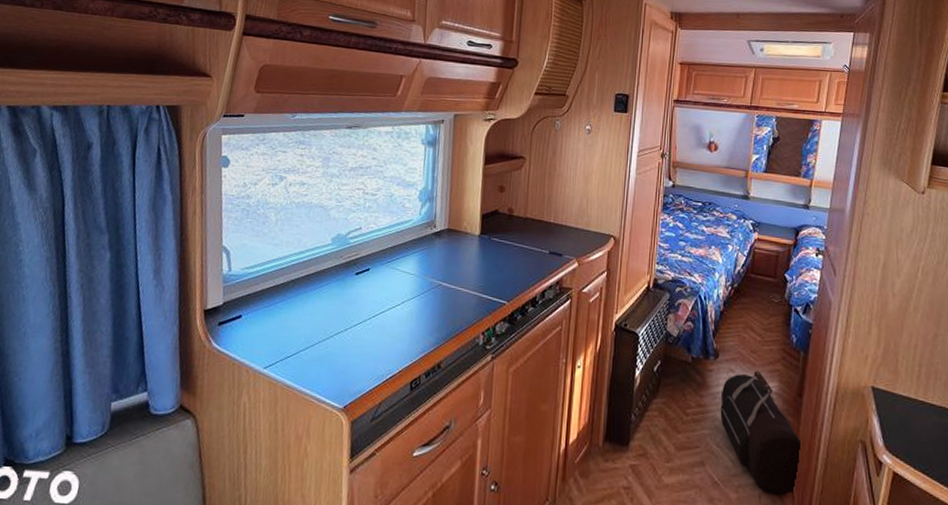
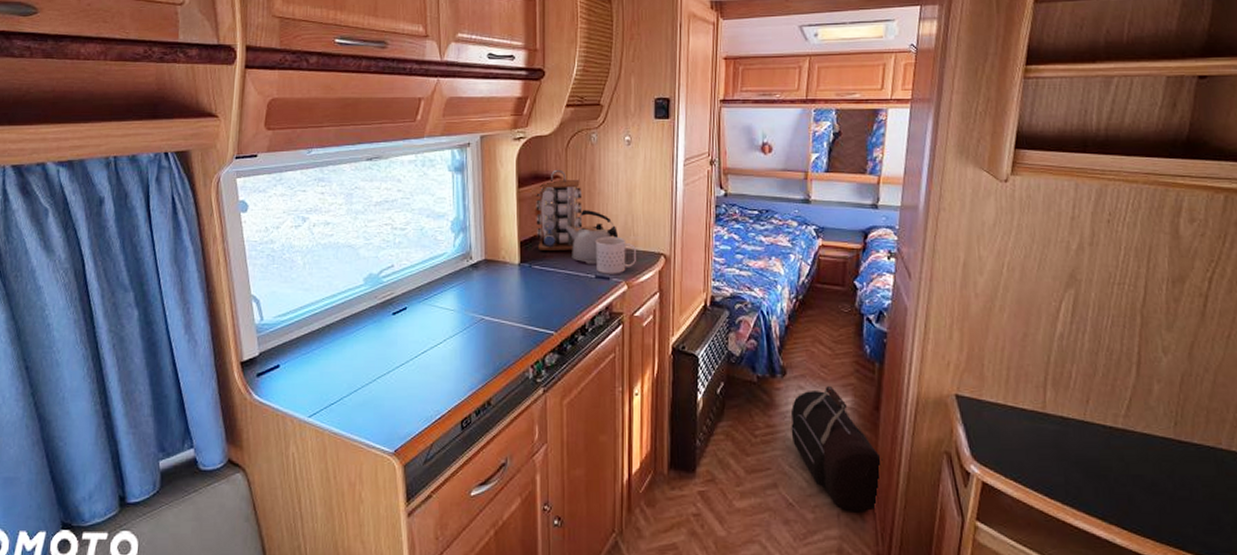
spice rack: none [498,150,543,227] -> present [534,169,583,251]
kettle: none [523,189,574,241] -> present [563,209,619,265]
mug: none [550,216,588,252] -> present [595,236,636,274]

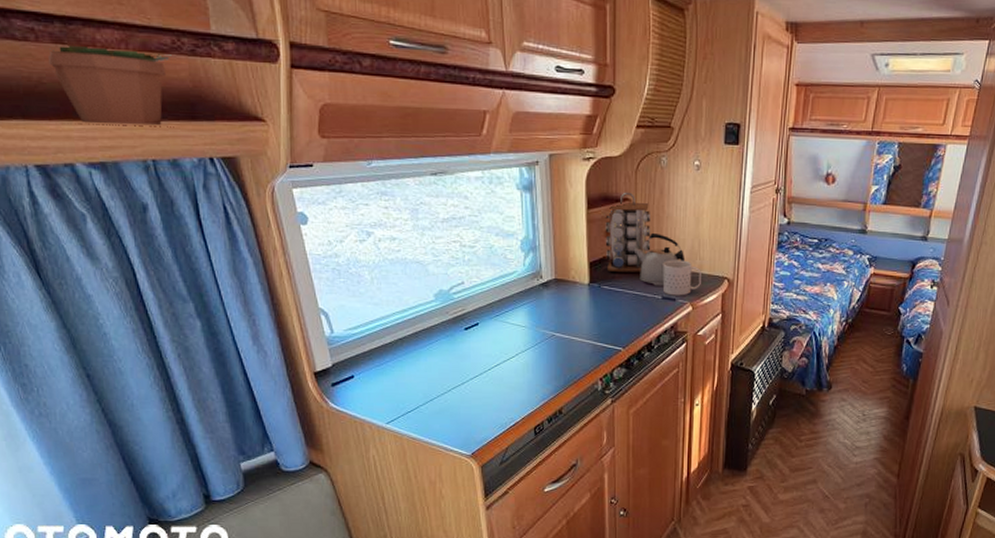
succulent plant: none [37,58,143,126] -> present [47,45,172,126]
duffel bag: present [790,386,883,512] -> none [832,399,907,503]

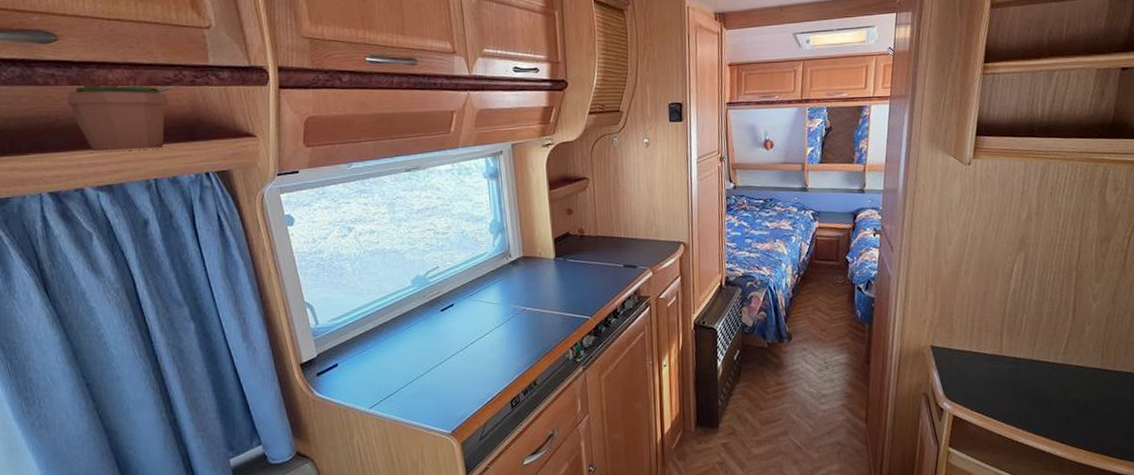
spice rack: present [604,192,651,272] -> none [565,171,610,246]
kettle: present [632,232,686,286] -> none [592,206,643,256]
mug: present [662,260,701,296] -> none [622,229,659,263]

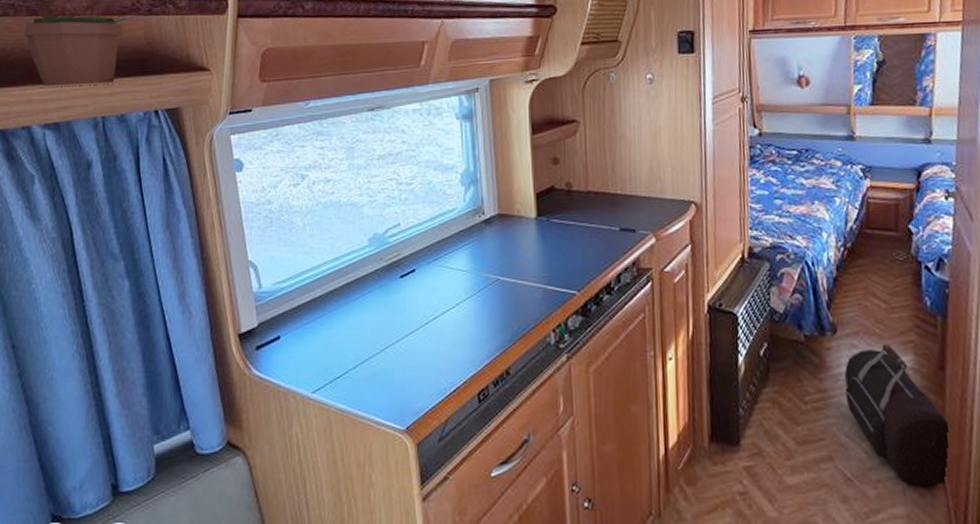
duffel bag: none [796,347,873,449] -> present [844,344,952,487]

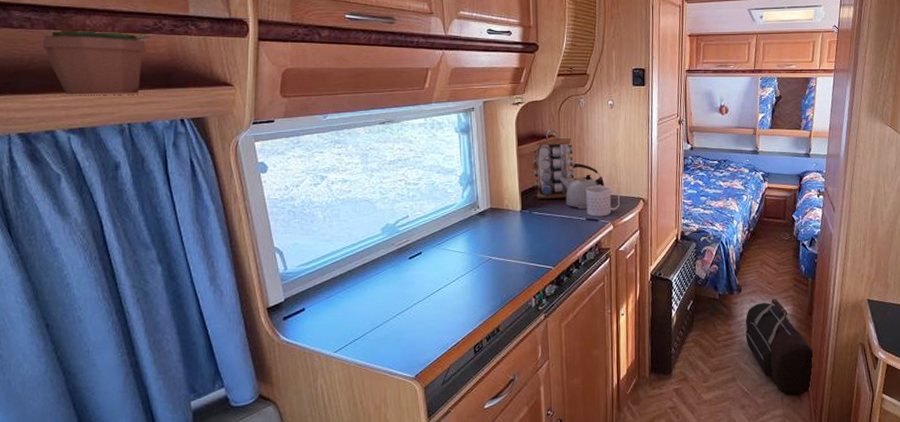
spice rack: none [550,113,604,203] -> present [532,129,574,199]
kettle: none [583,155,644,216] -> present [558,163,605,209]
mug: none [618,184,664,226] -> present [585,185,620,217]

